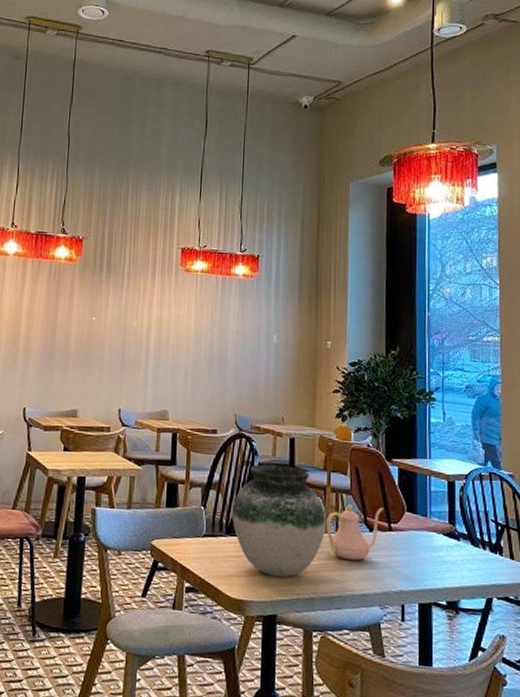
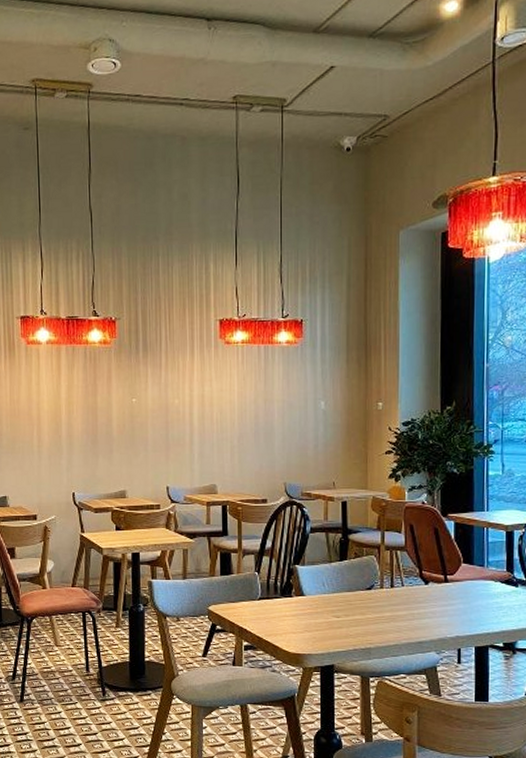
vase: present [232,464,327,577] -> none [286,528,381,631]
teapot: present [326,504,383,561] -> none [381,560,439,612]

